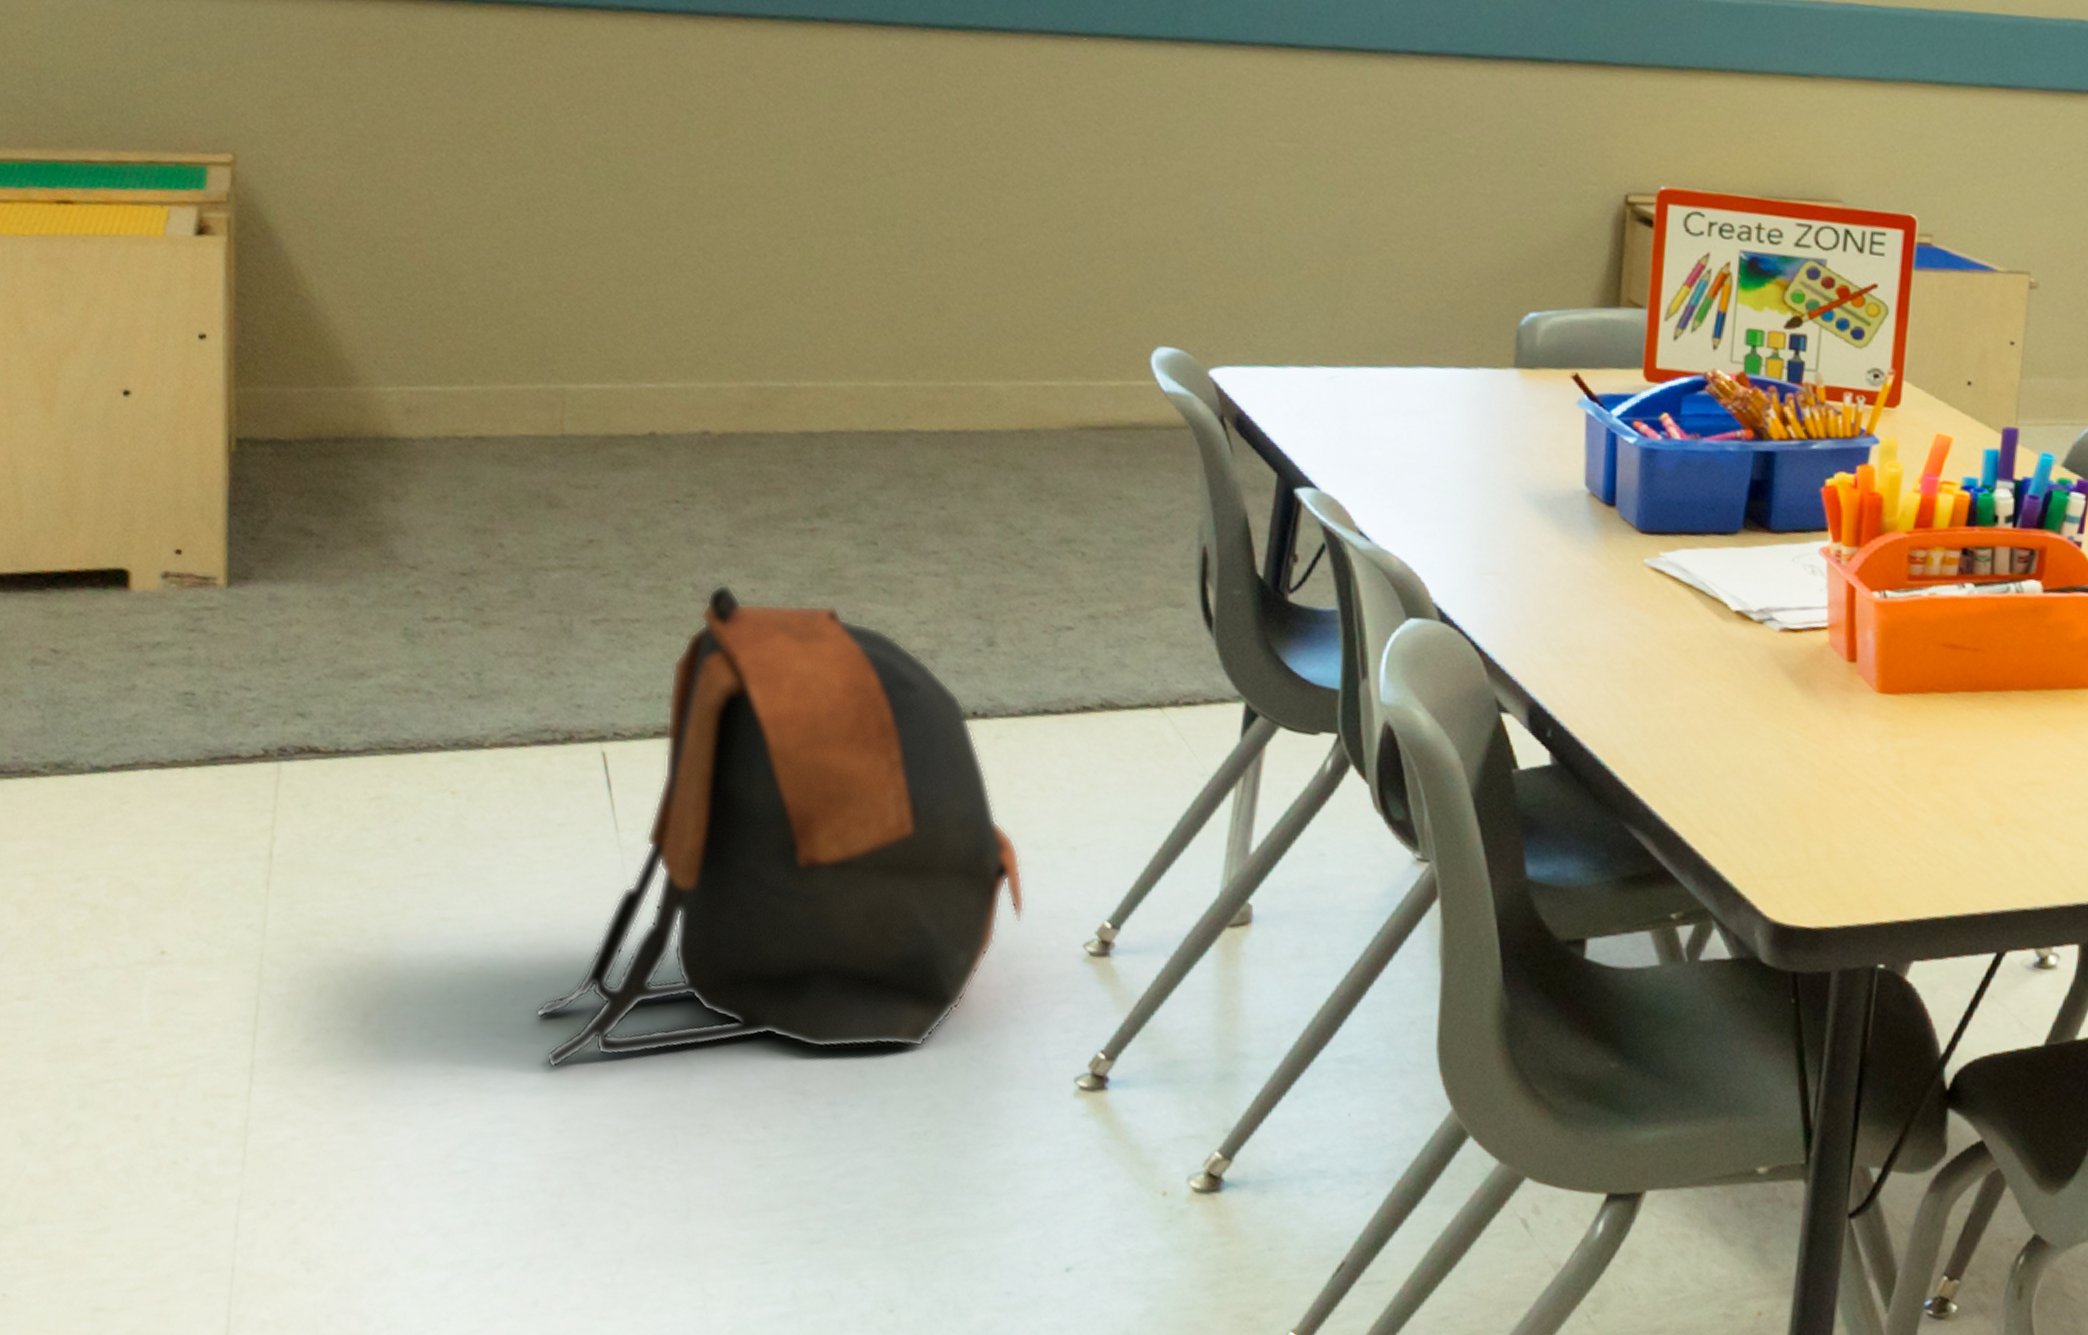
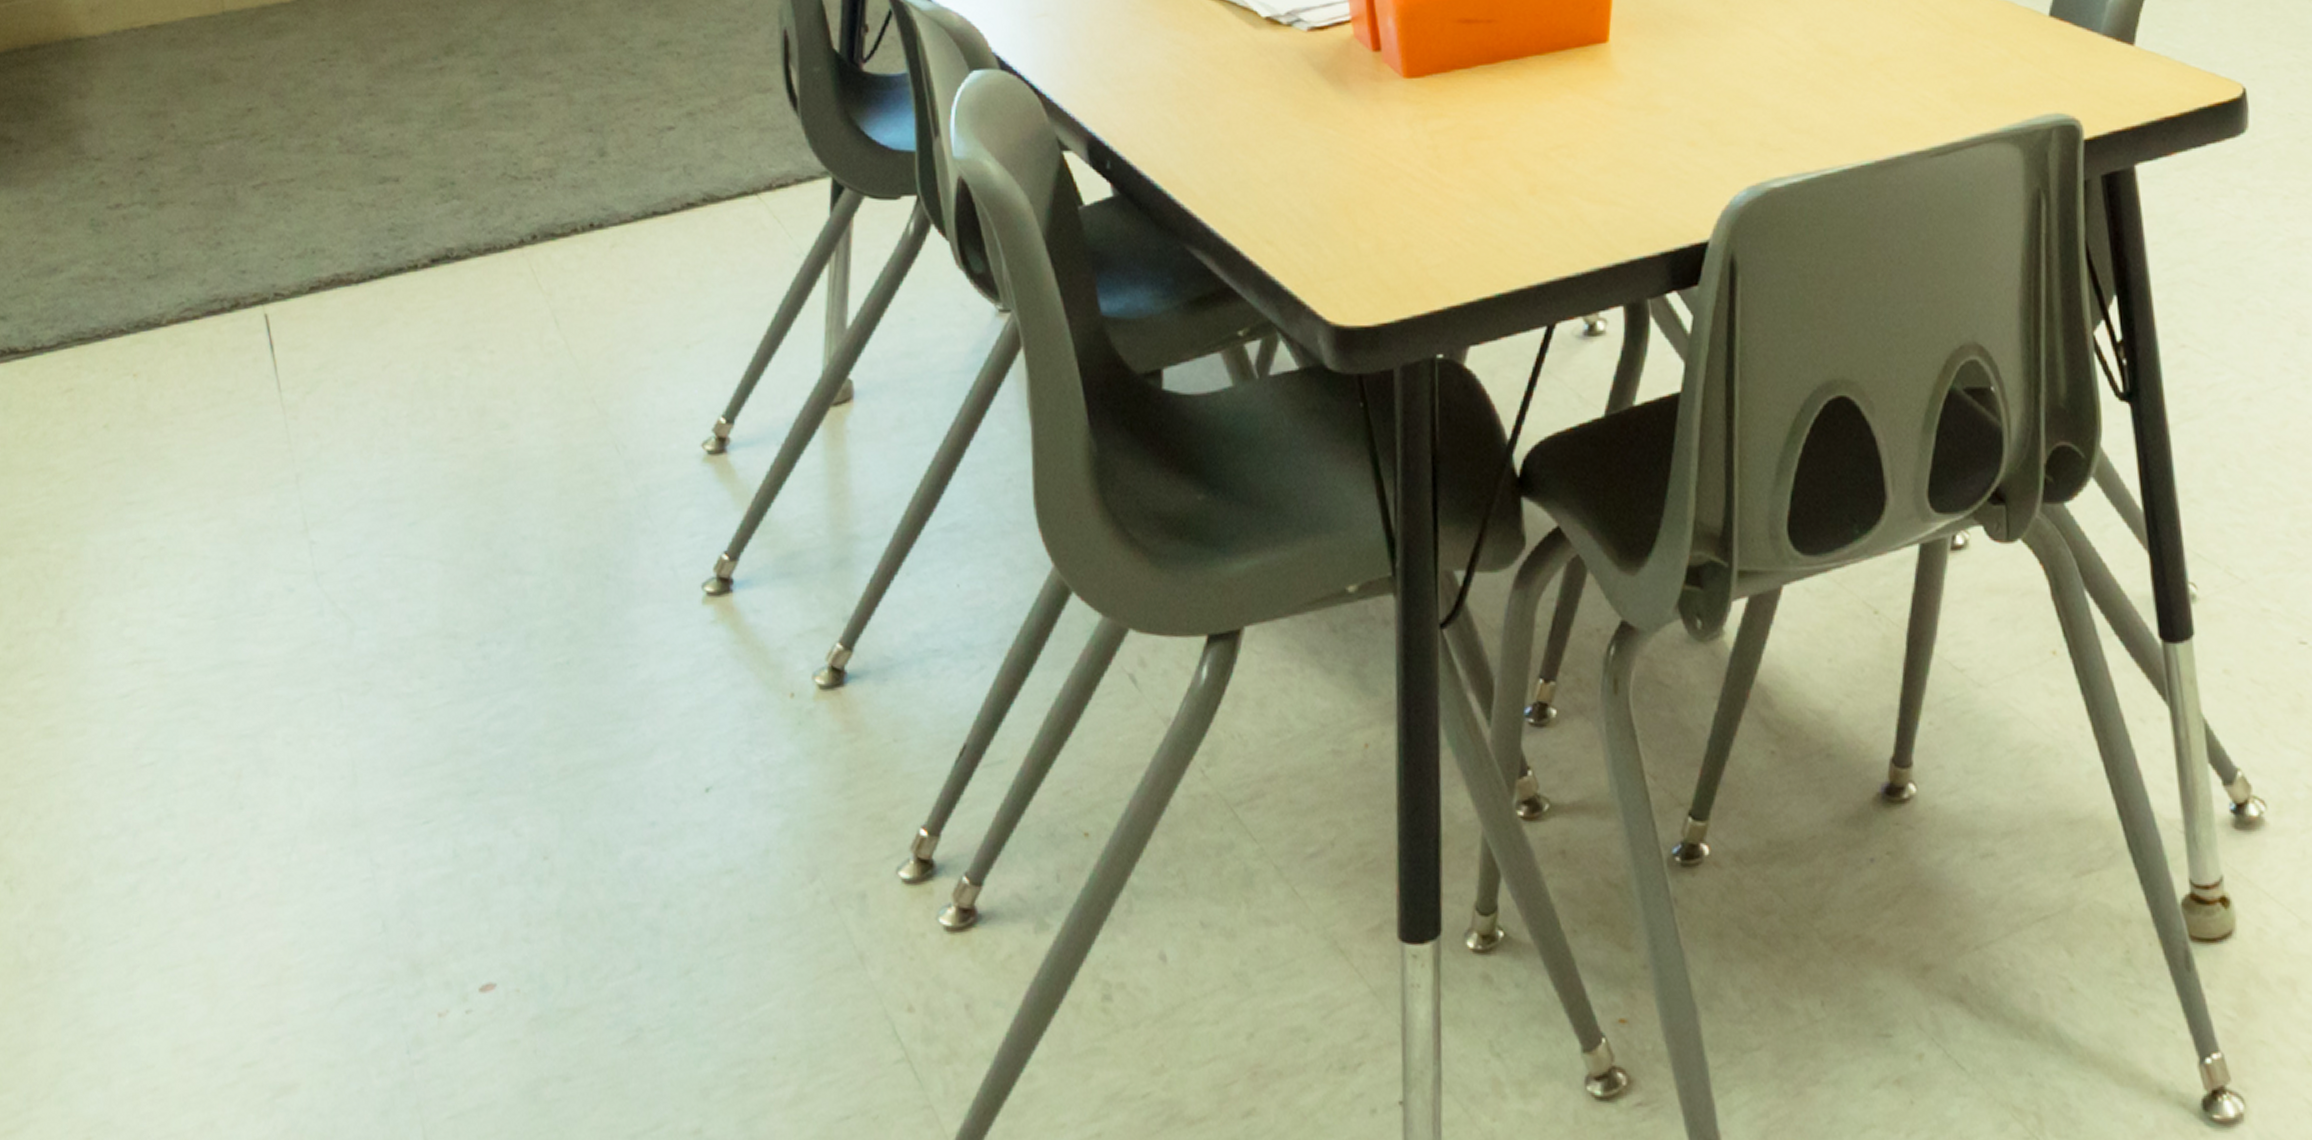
backpack: present [535,584,1025,1069] -> none [212,133,647,644]

